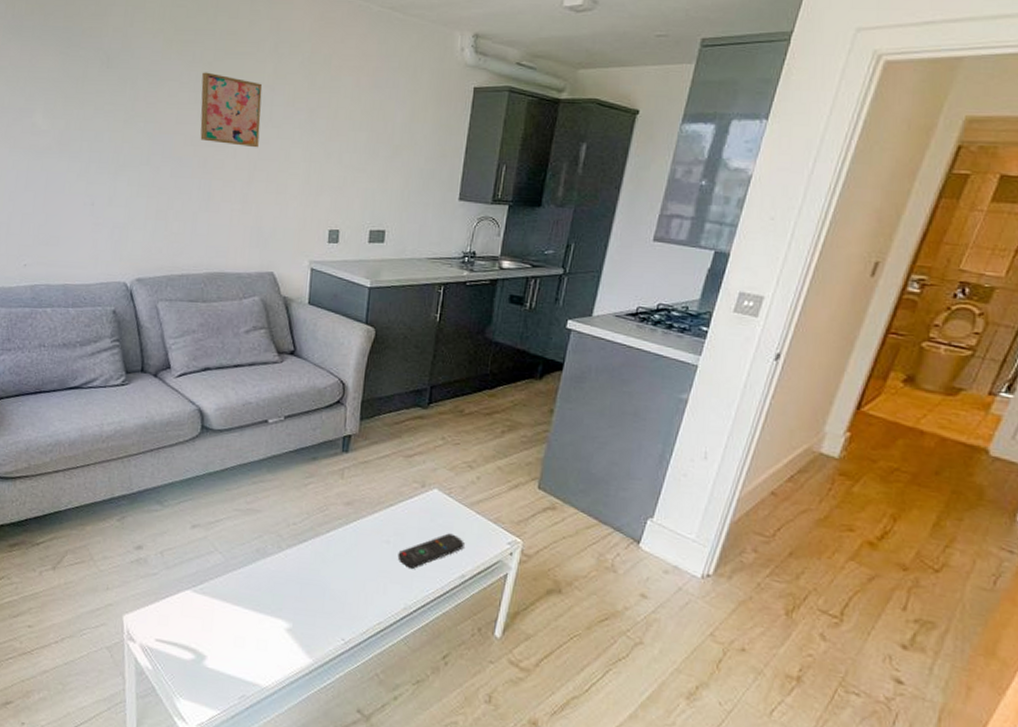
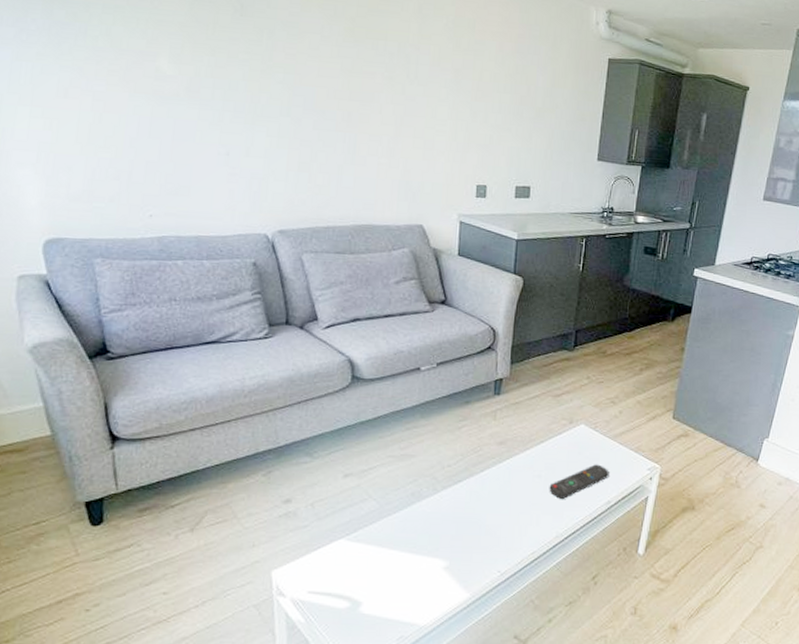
wall art: present [200,72,263,148] -> none [344,27,408,104]

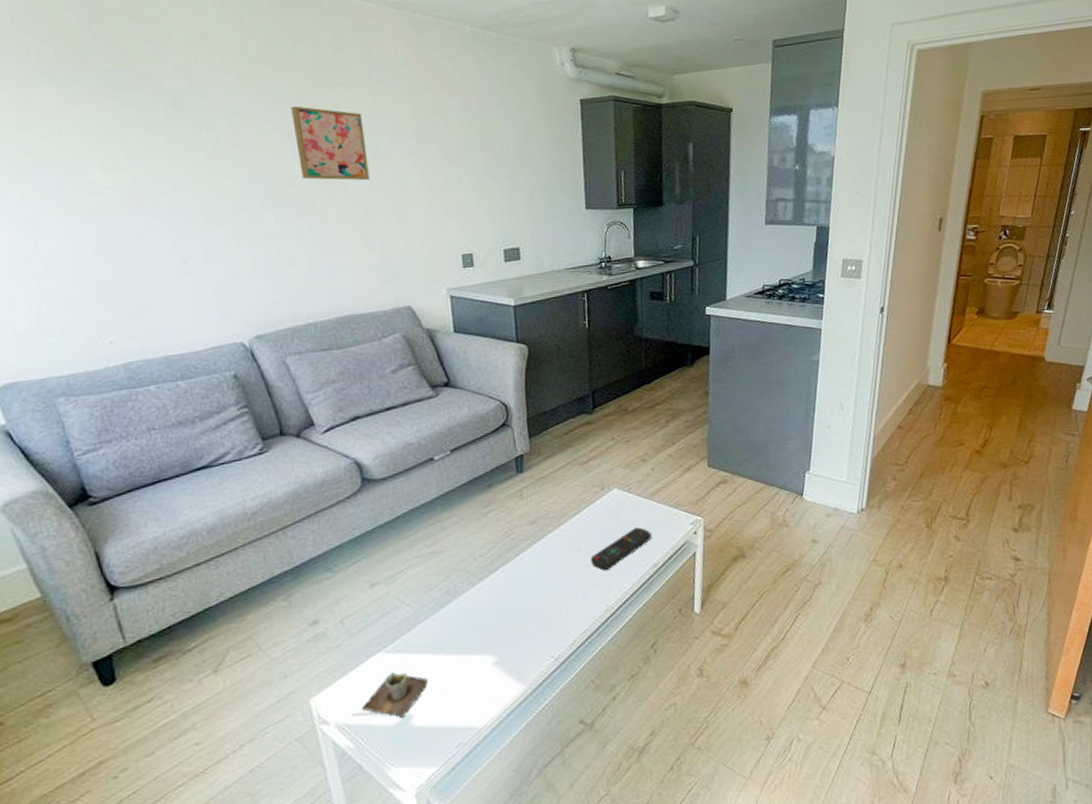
cup: none [317,559,381,603] -> present [362,672,428,718]
wall art: none [344,27,408,104] -> present [291,106,370,181]

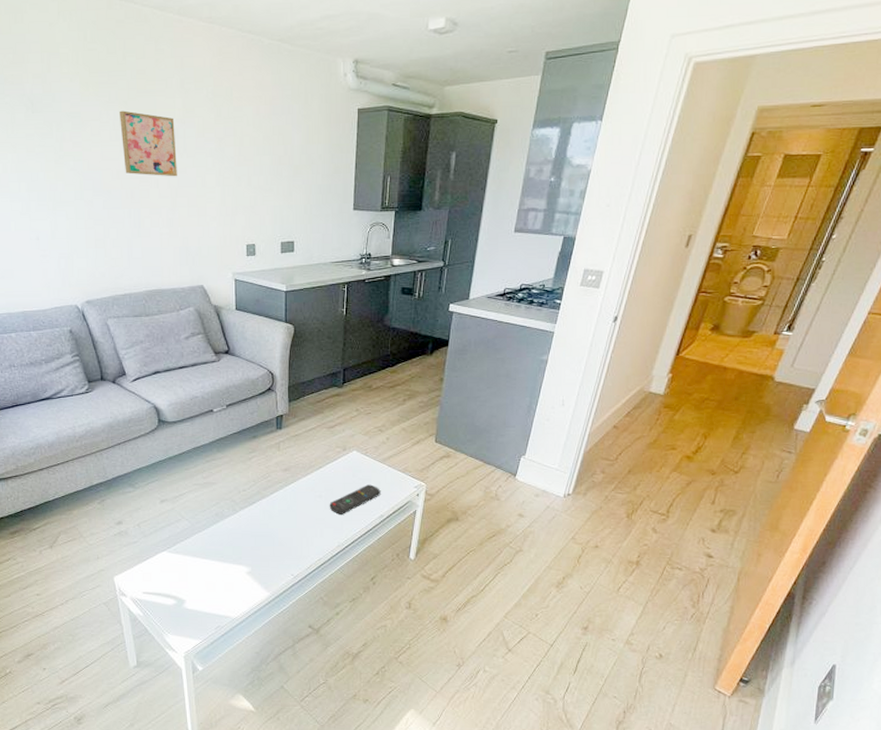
cup: present [362,672,428,718] -> none [150,567,198,601]

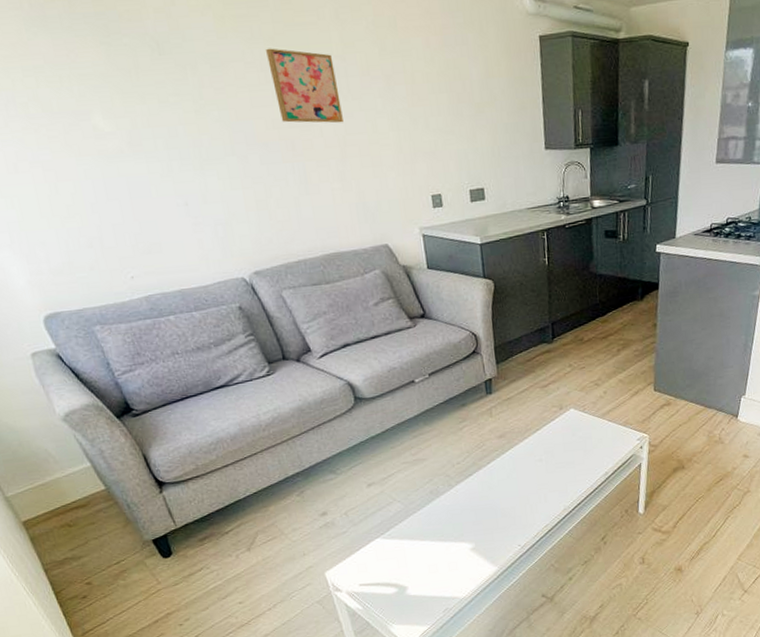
remote control: present [329,484,381,514] -> none [550,442,603,477]

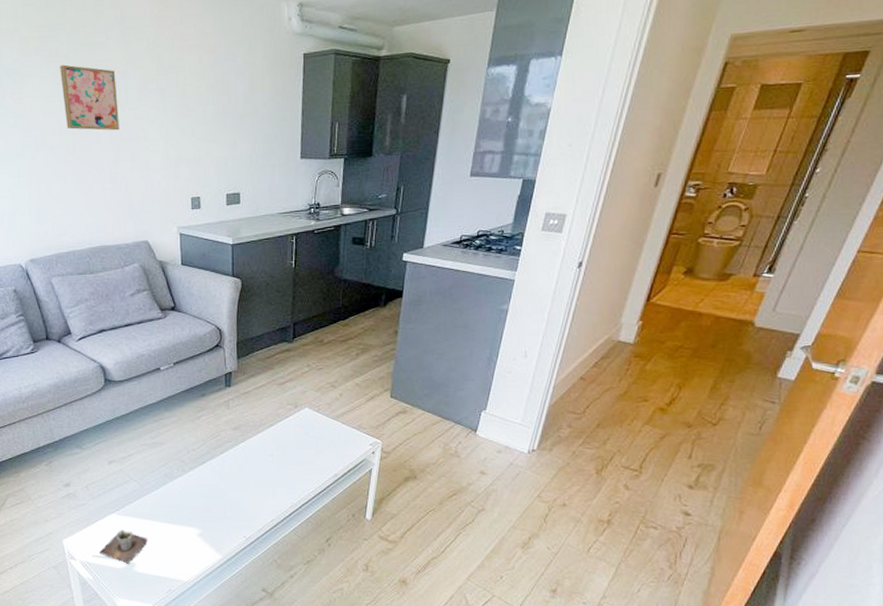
cup: none [366,554,419,589] -> present [99,530,148,564]

